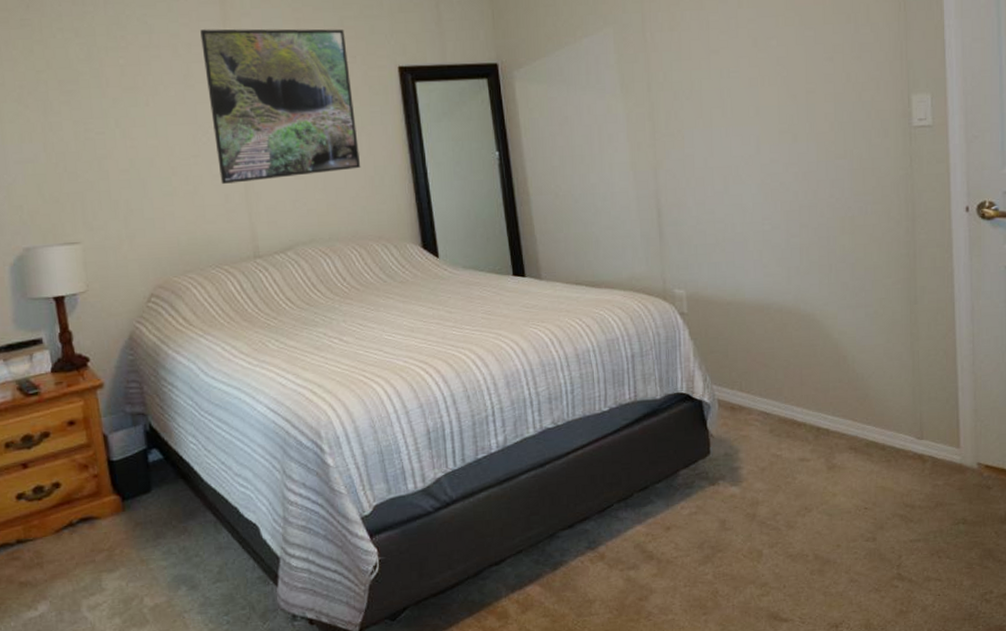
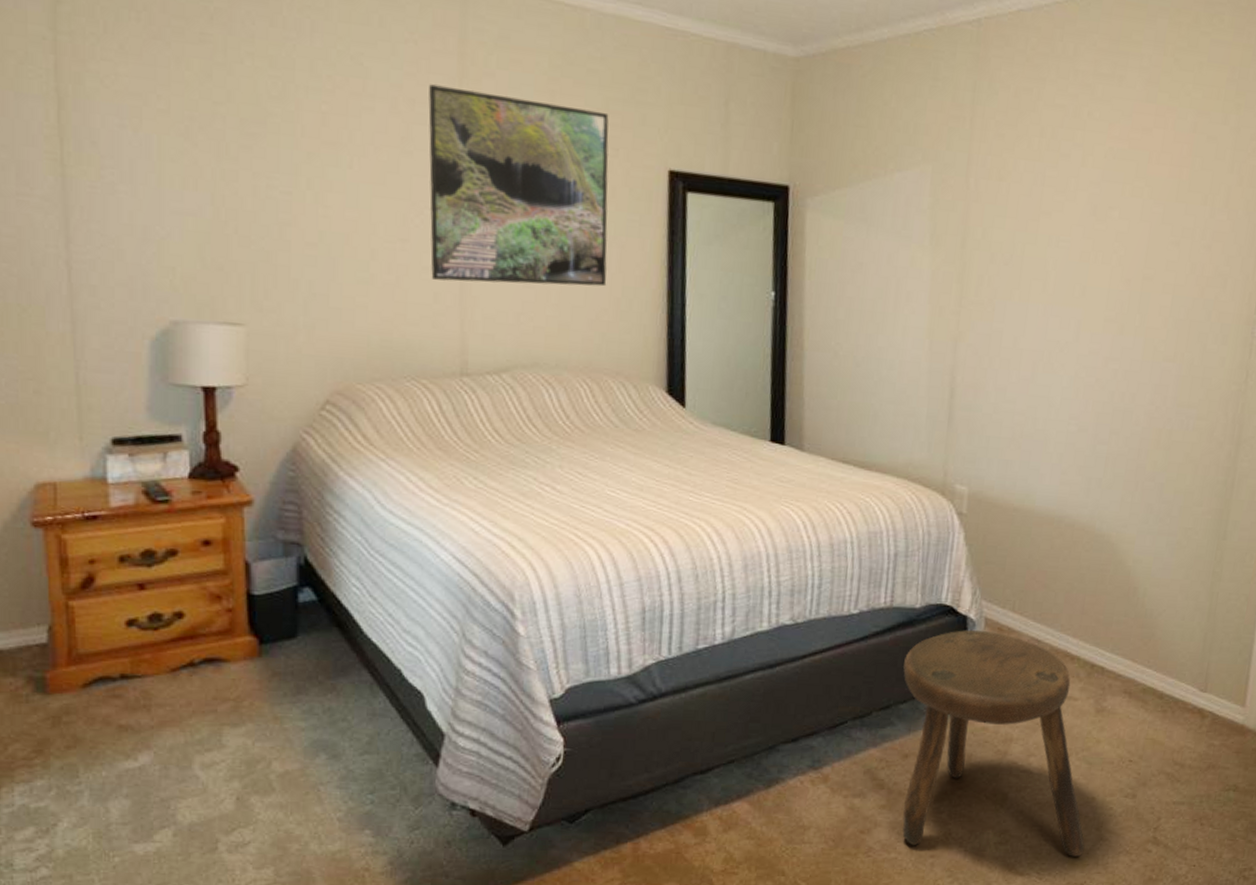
stool: none [654,411,838,606] -> present [902,630,1085,857]

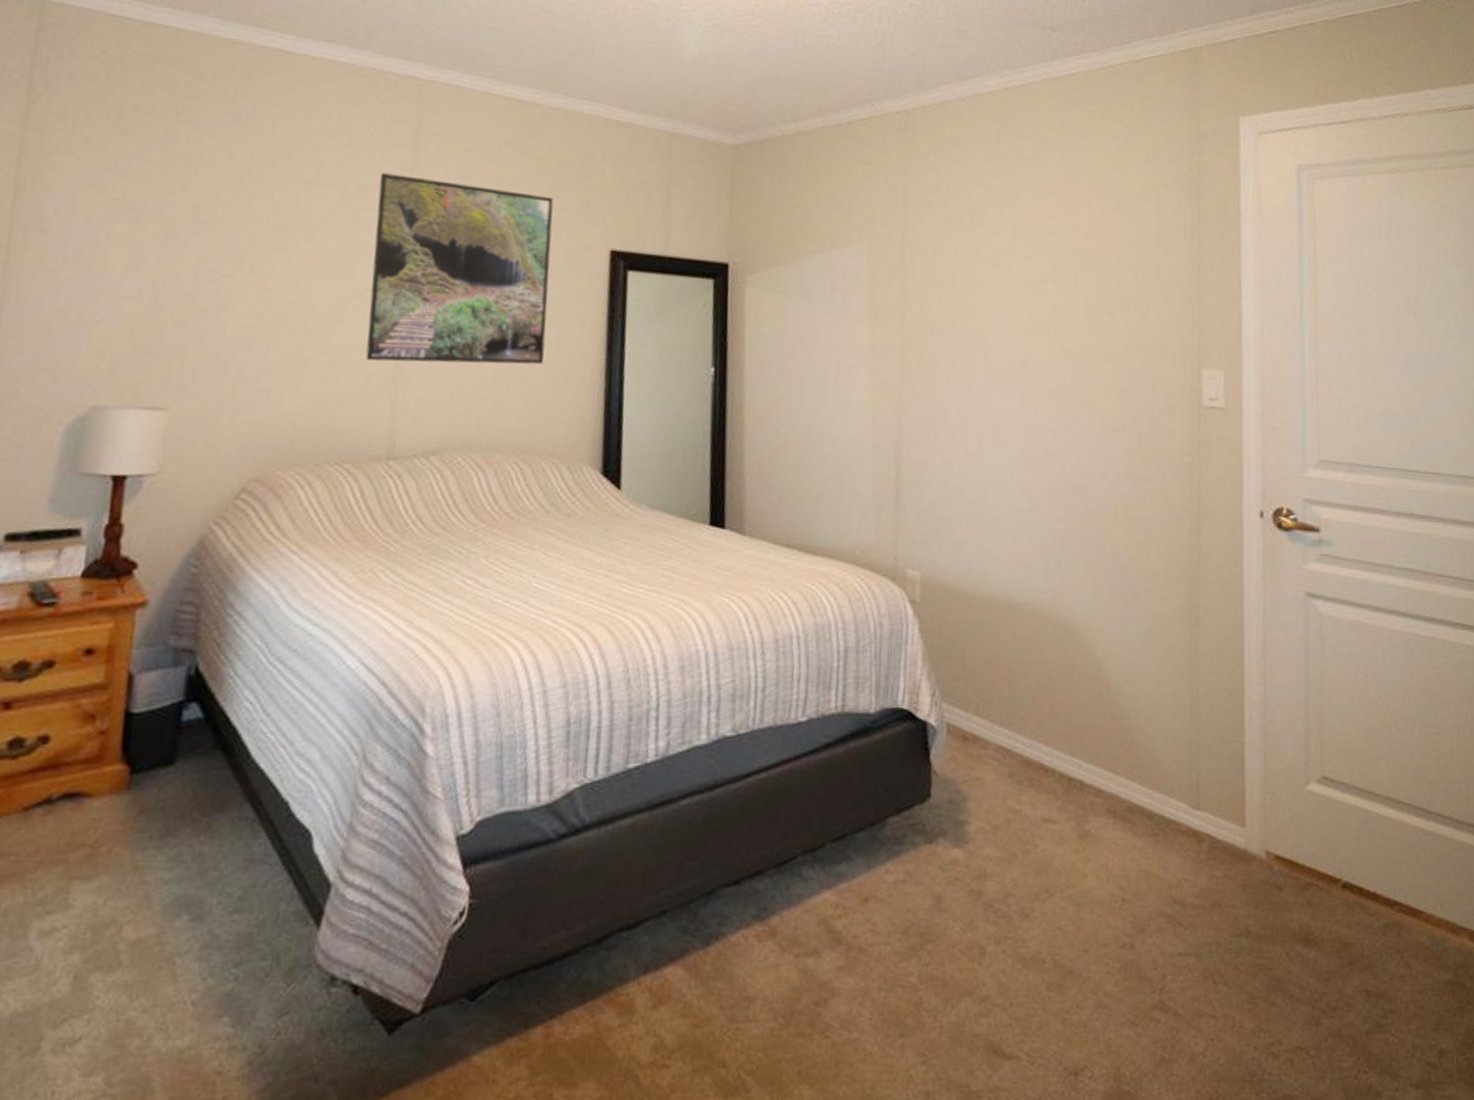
stool: present [902,630,1085,857] -> none [859,739,1081,1031]

